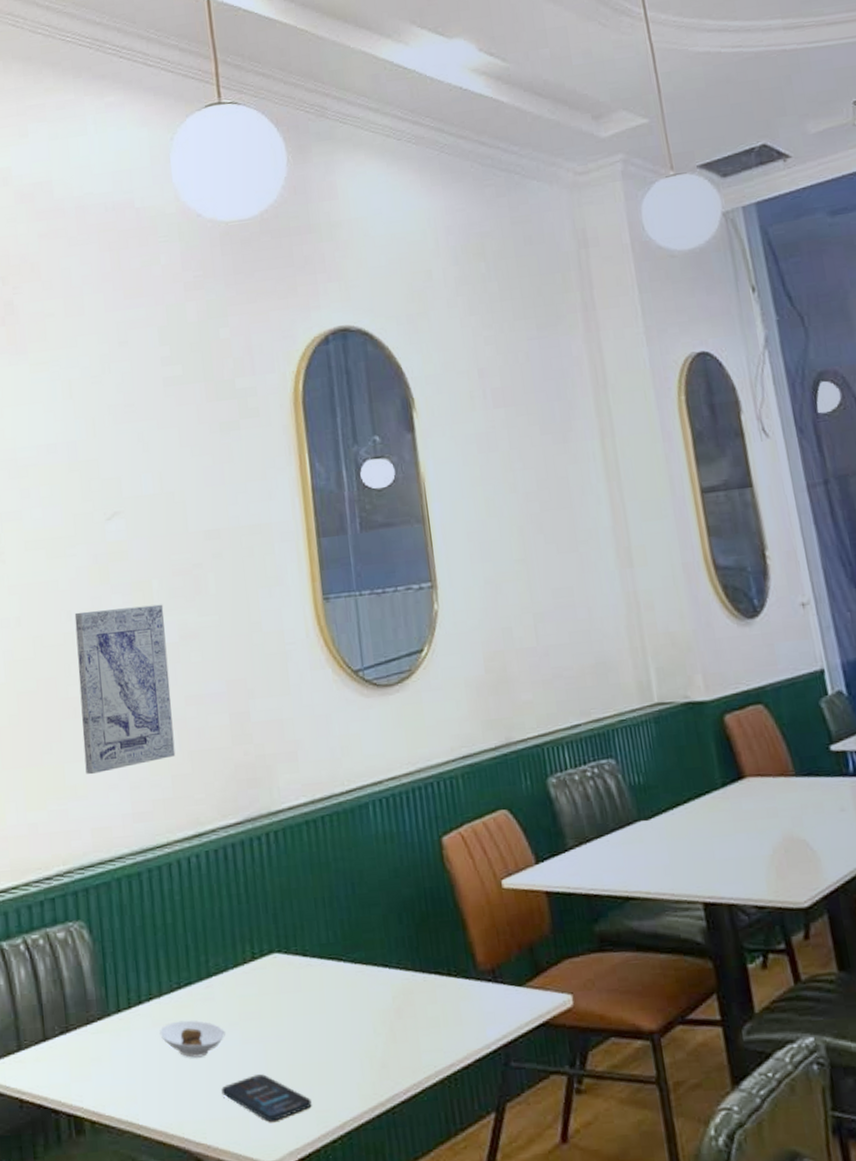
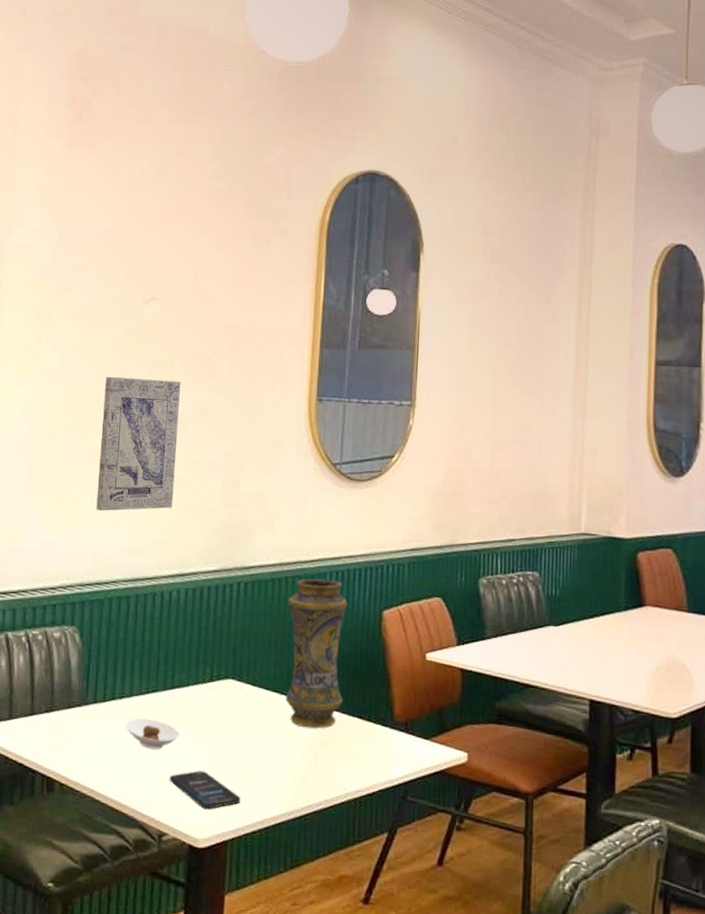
vase: none [328,810,414,998] -> present [285,579,348,728]

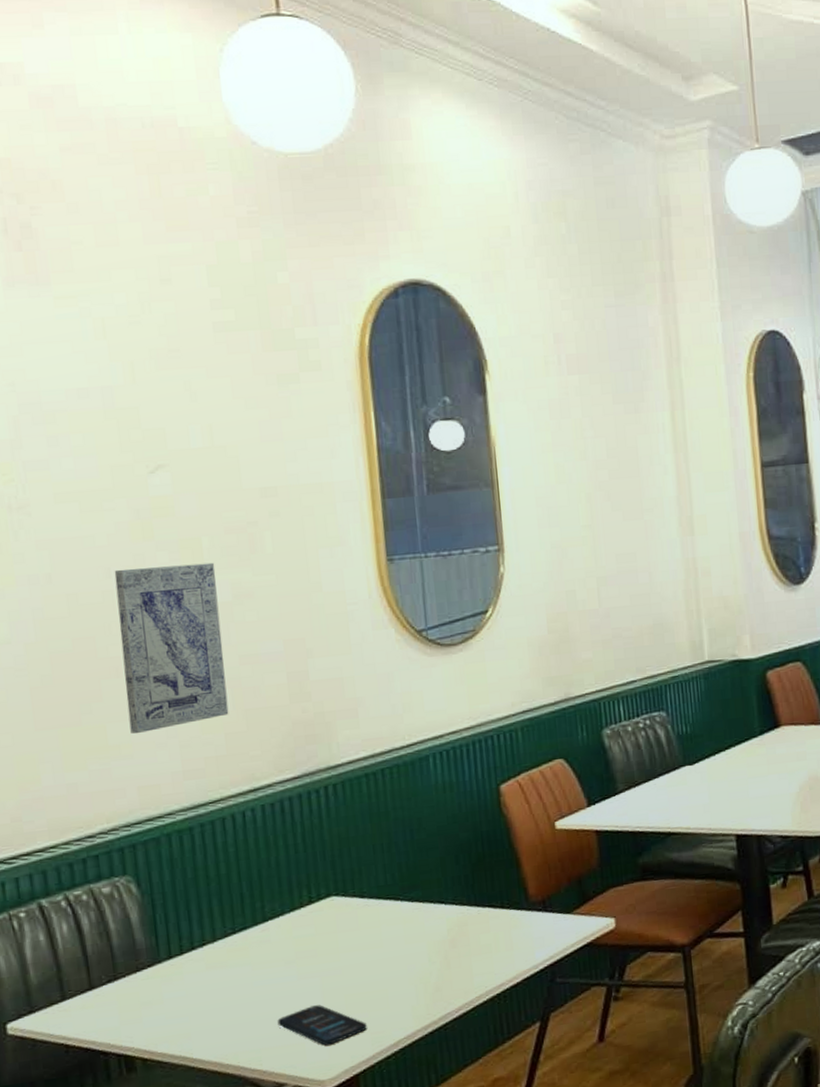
saucer: present [126,718,179,750] -> none [213,961,282,995]
vase: present [285,579,348,728] -> none [388,762,469,931]

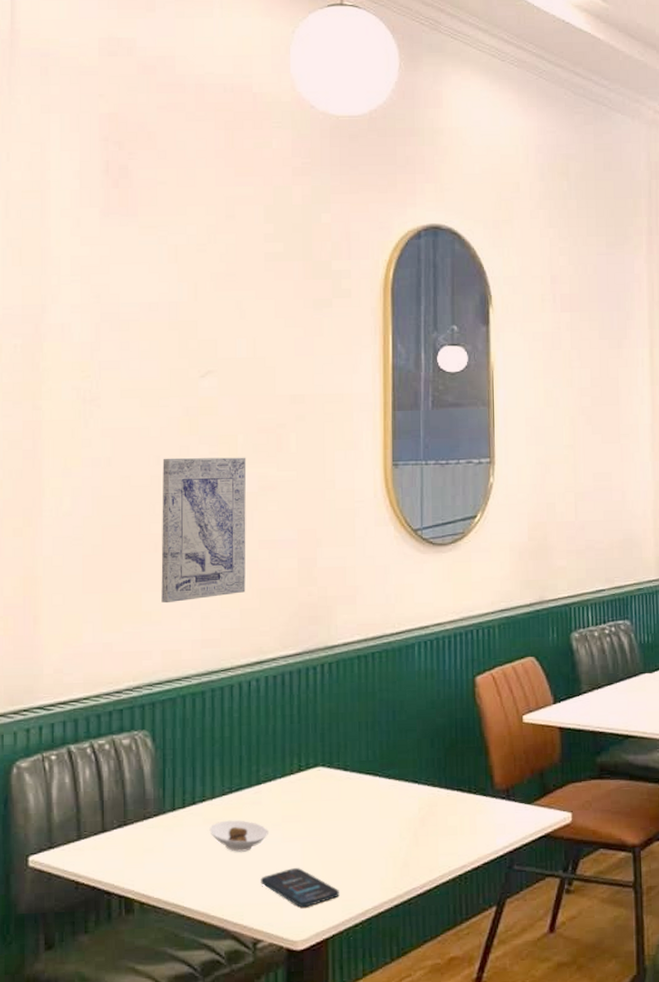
saucer: none [213,961,282,995] -> present [209,820,268,852]

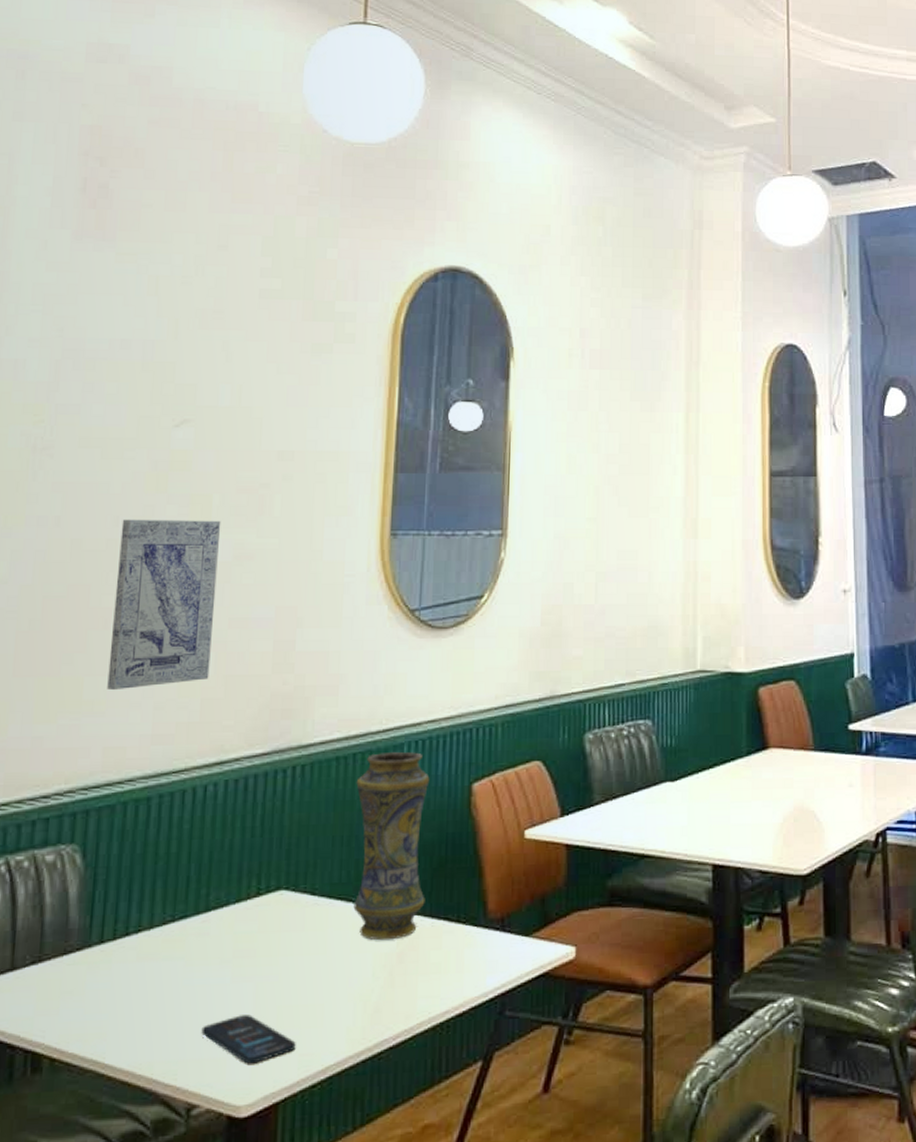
saucer: present [209,820,268,852] -> none [143,955,215,995]
vase: none [376,651,441,808] -> present [353,752,430,941]

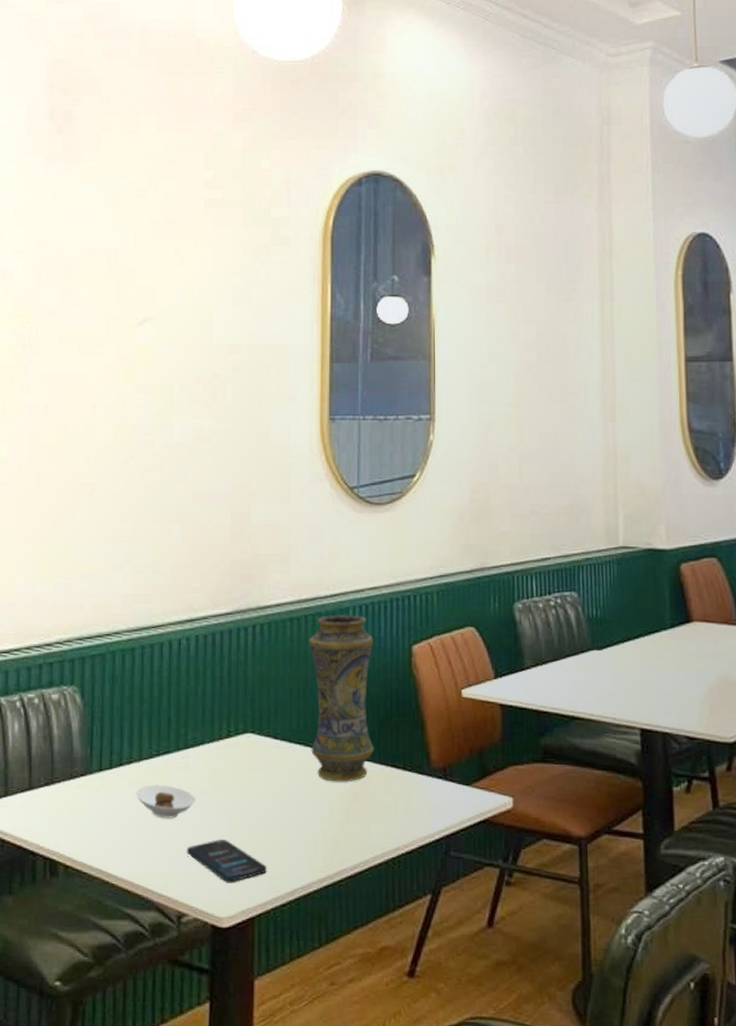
wall art: present [107,519,221,691] -> none [94,406,182,555]
saucer: none [143,955,215,995] -> present [136,784,196,819]

